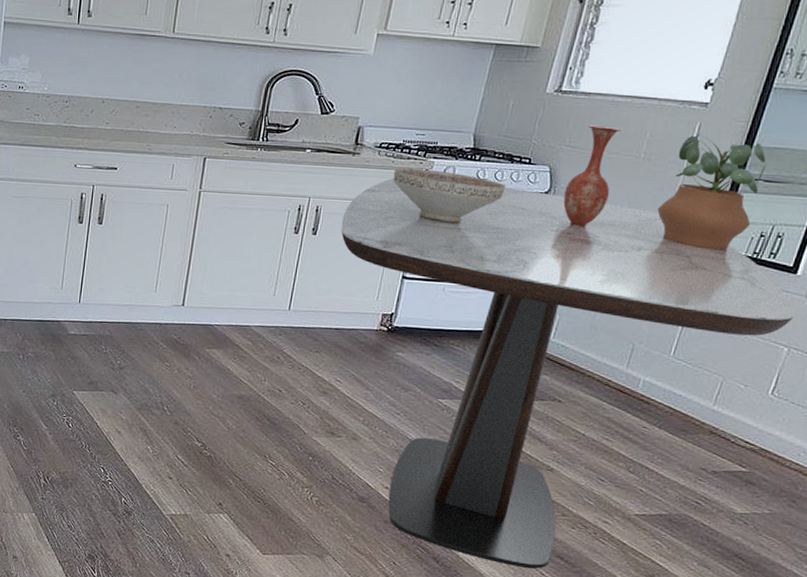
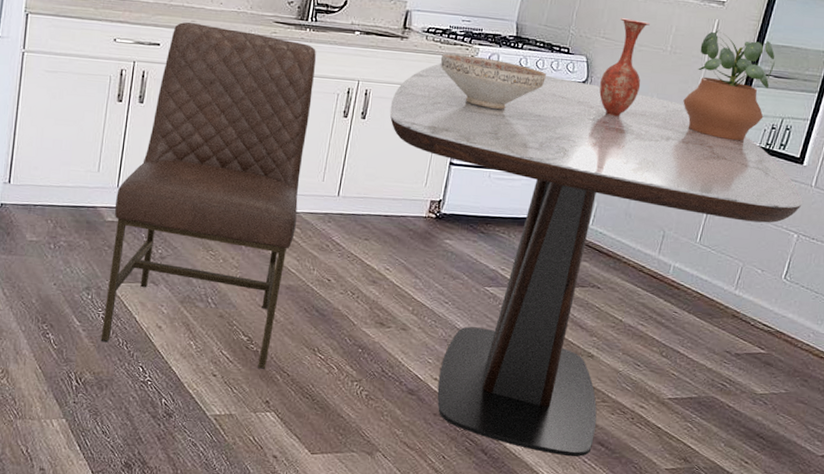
chair: none [65,147,268,473] -> present [100,22,317,369]

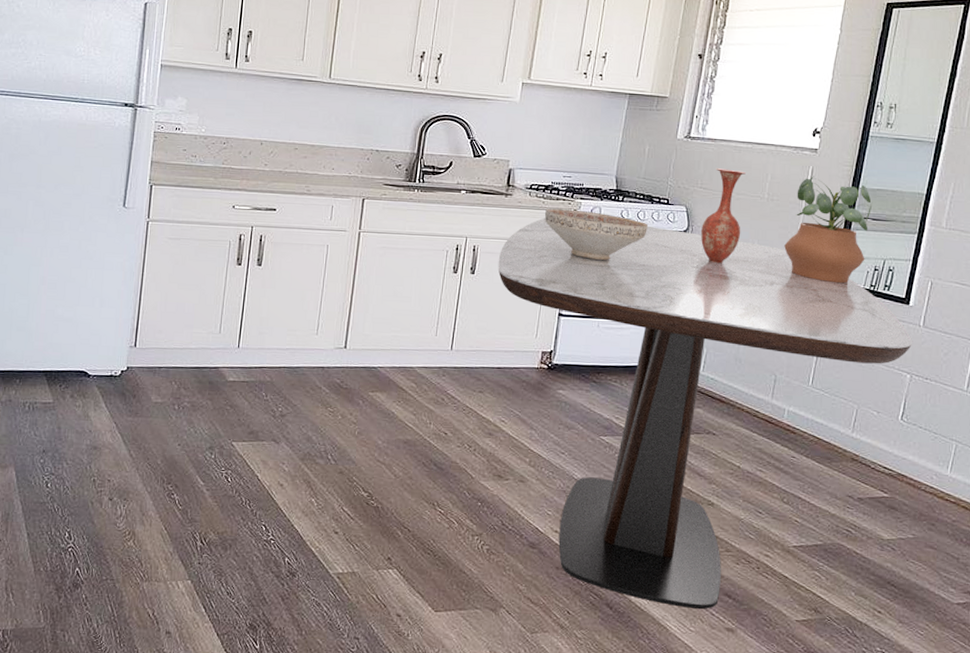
chair: present [100,22,317,369] -> none [224,188,425,525]

